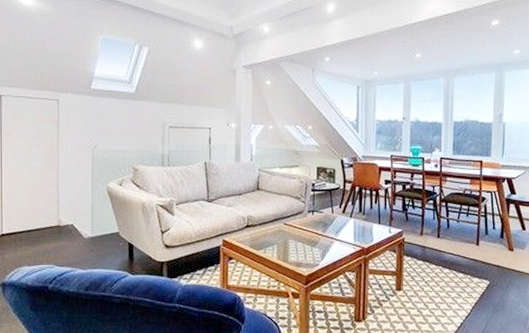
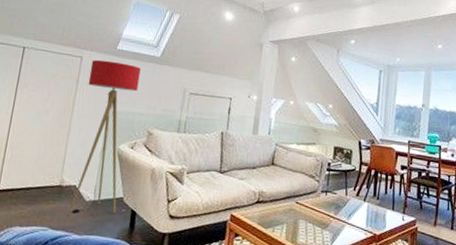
floor lamp: none [68,101,118,252] -> present [68,59,141,215]

